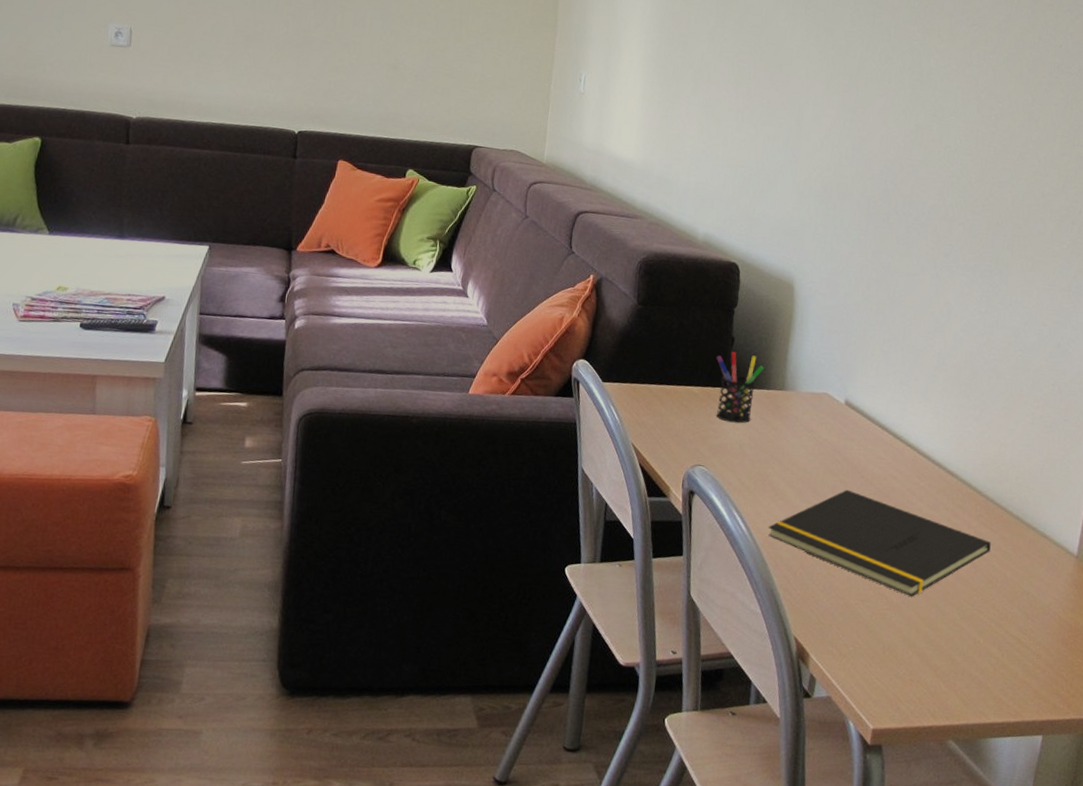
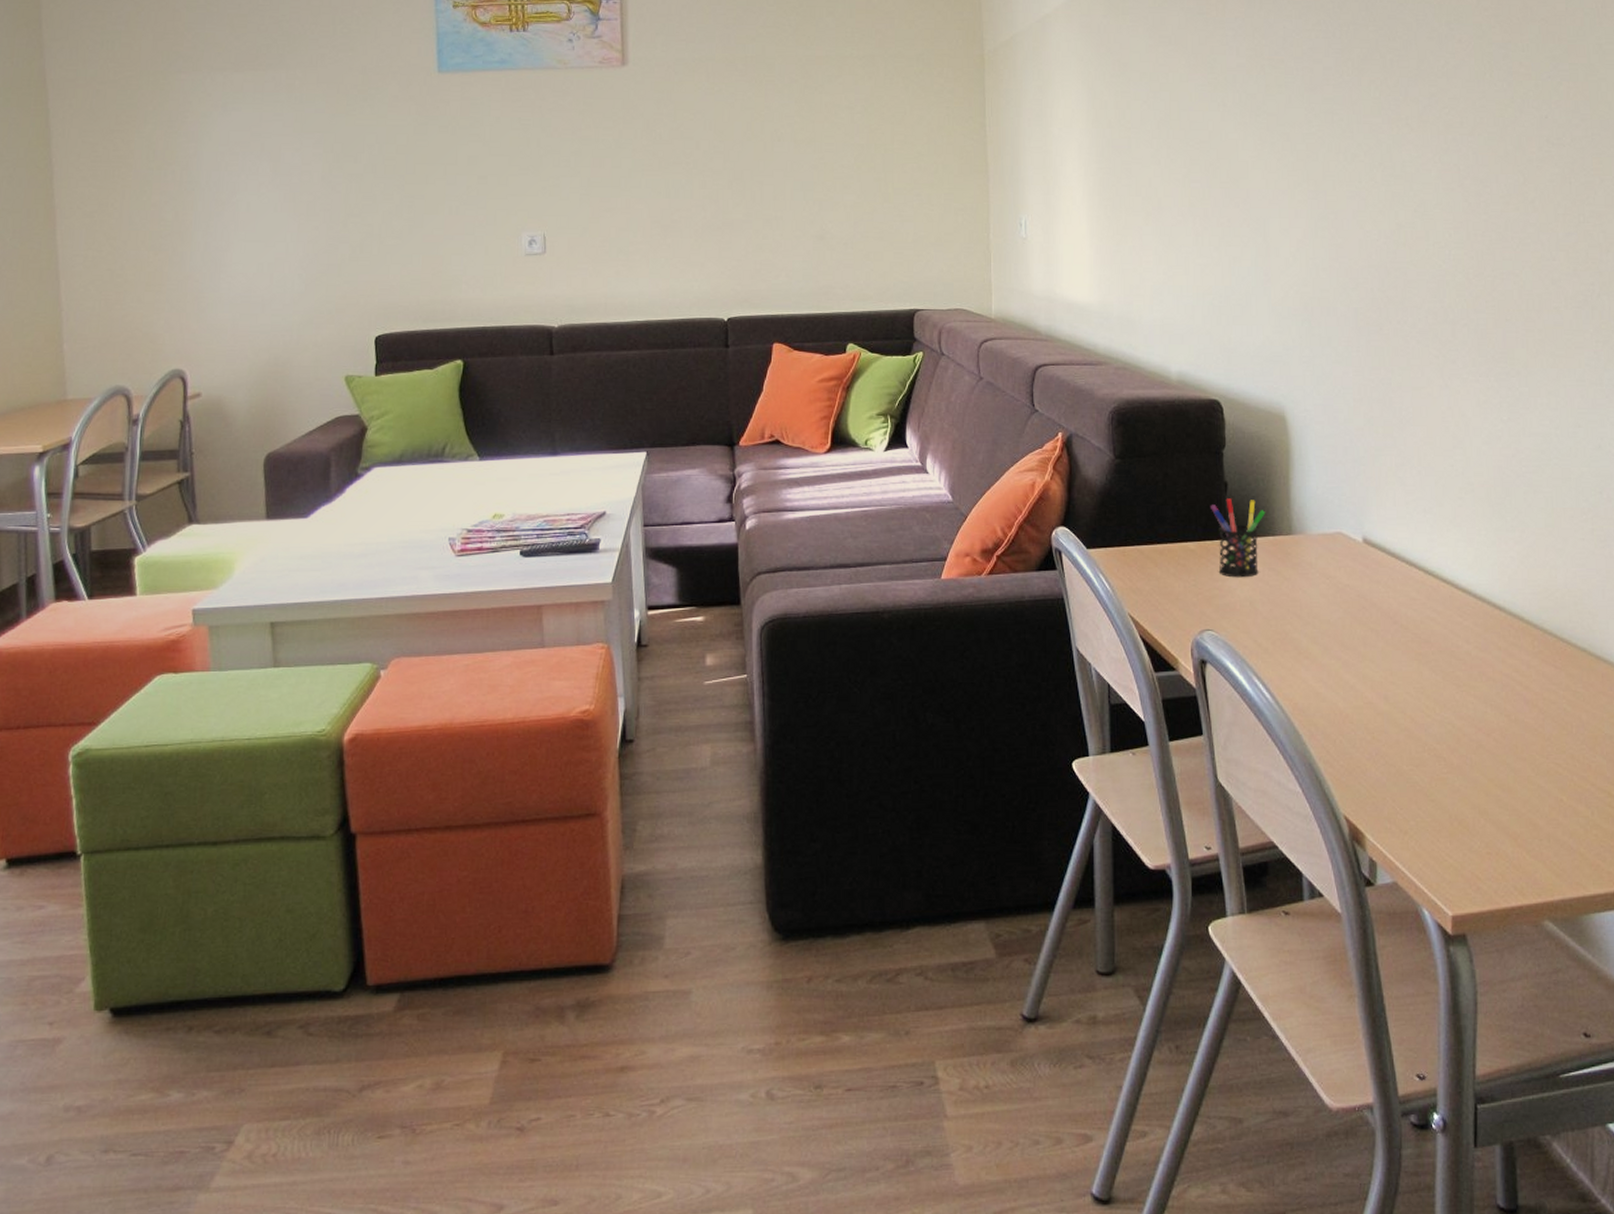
notepad: present [768,489,991,597] -> none [1296,639,1558,755]

